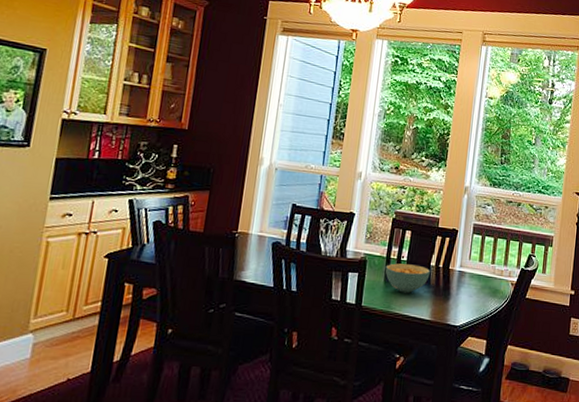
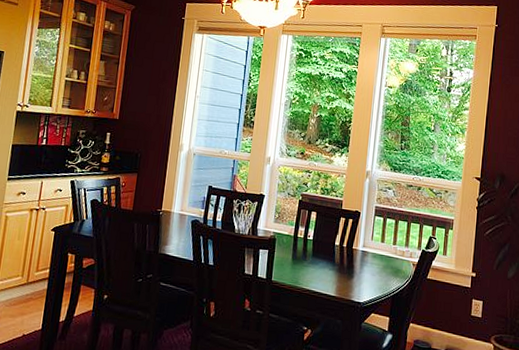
cereal bowl: present [385,263,430,293] -> none [293,242,335,270]

